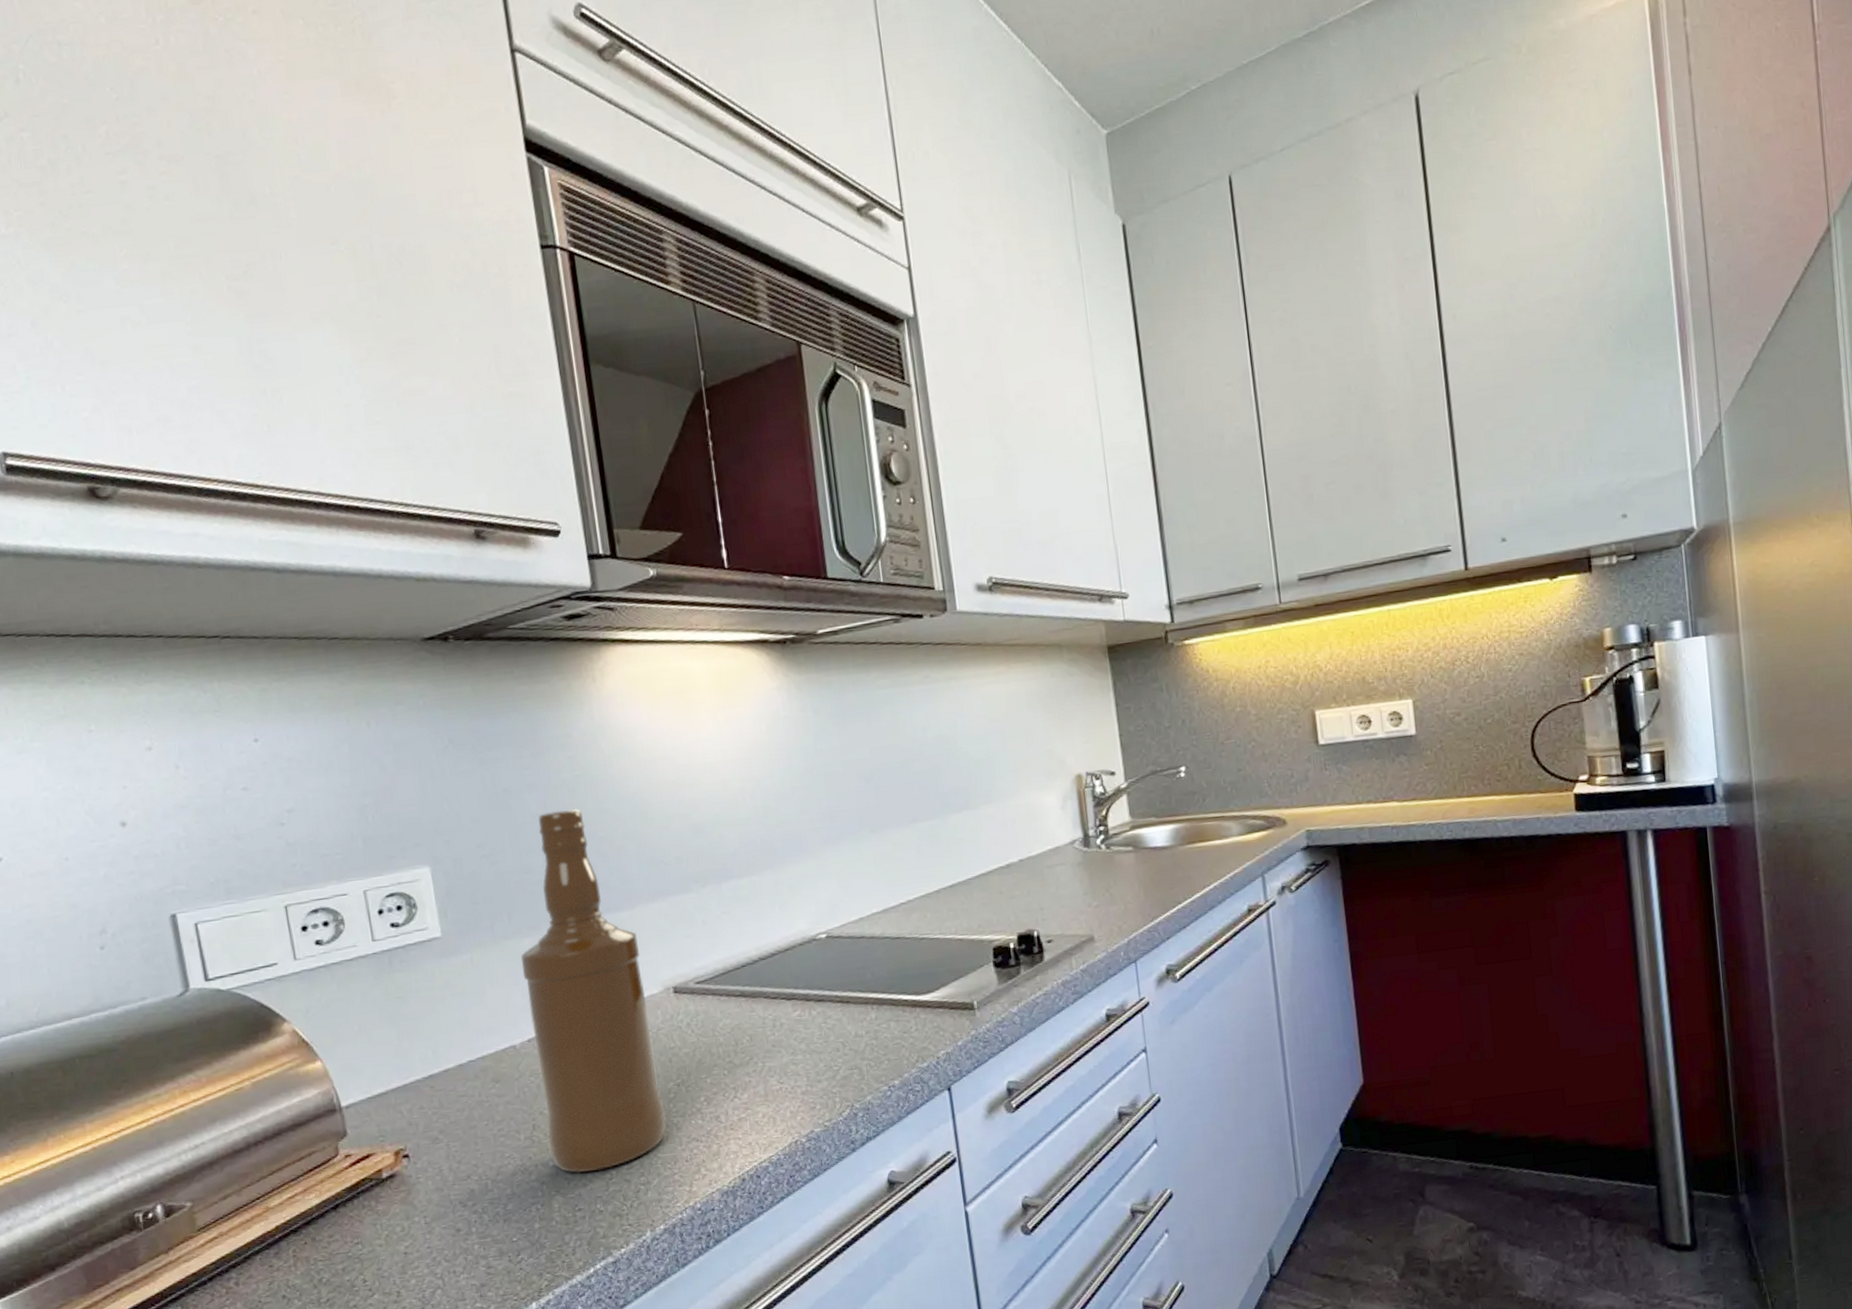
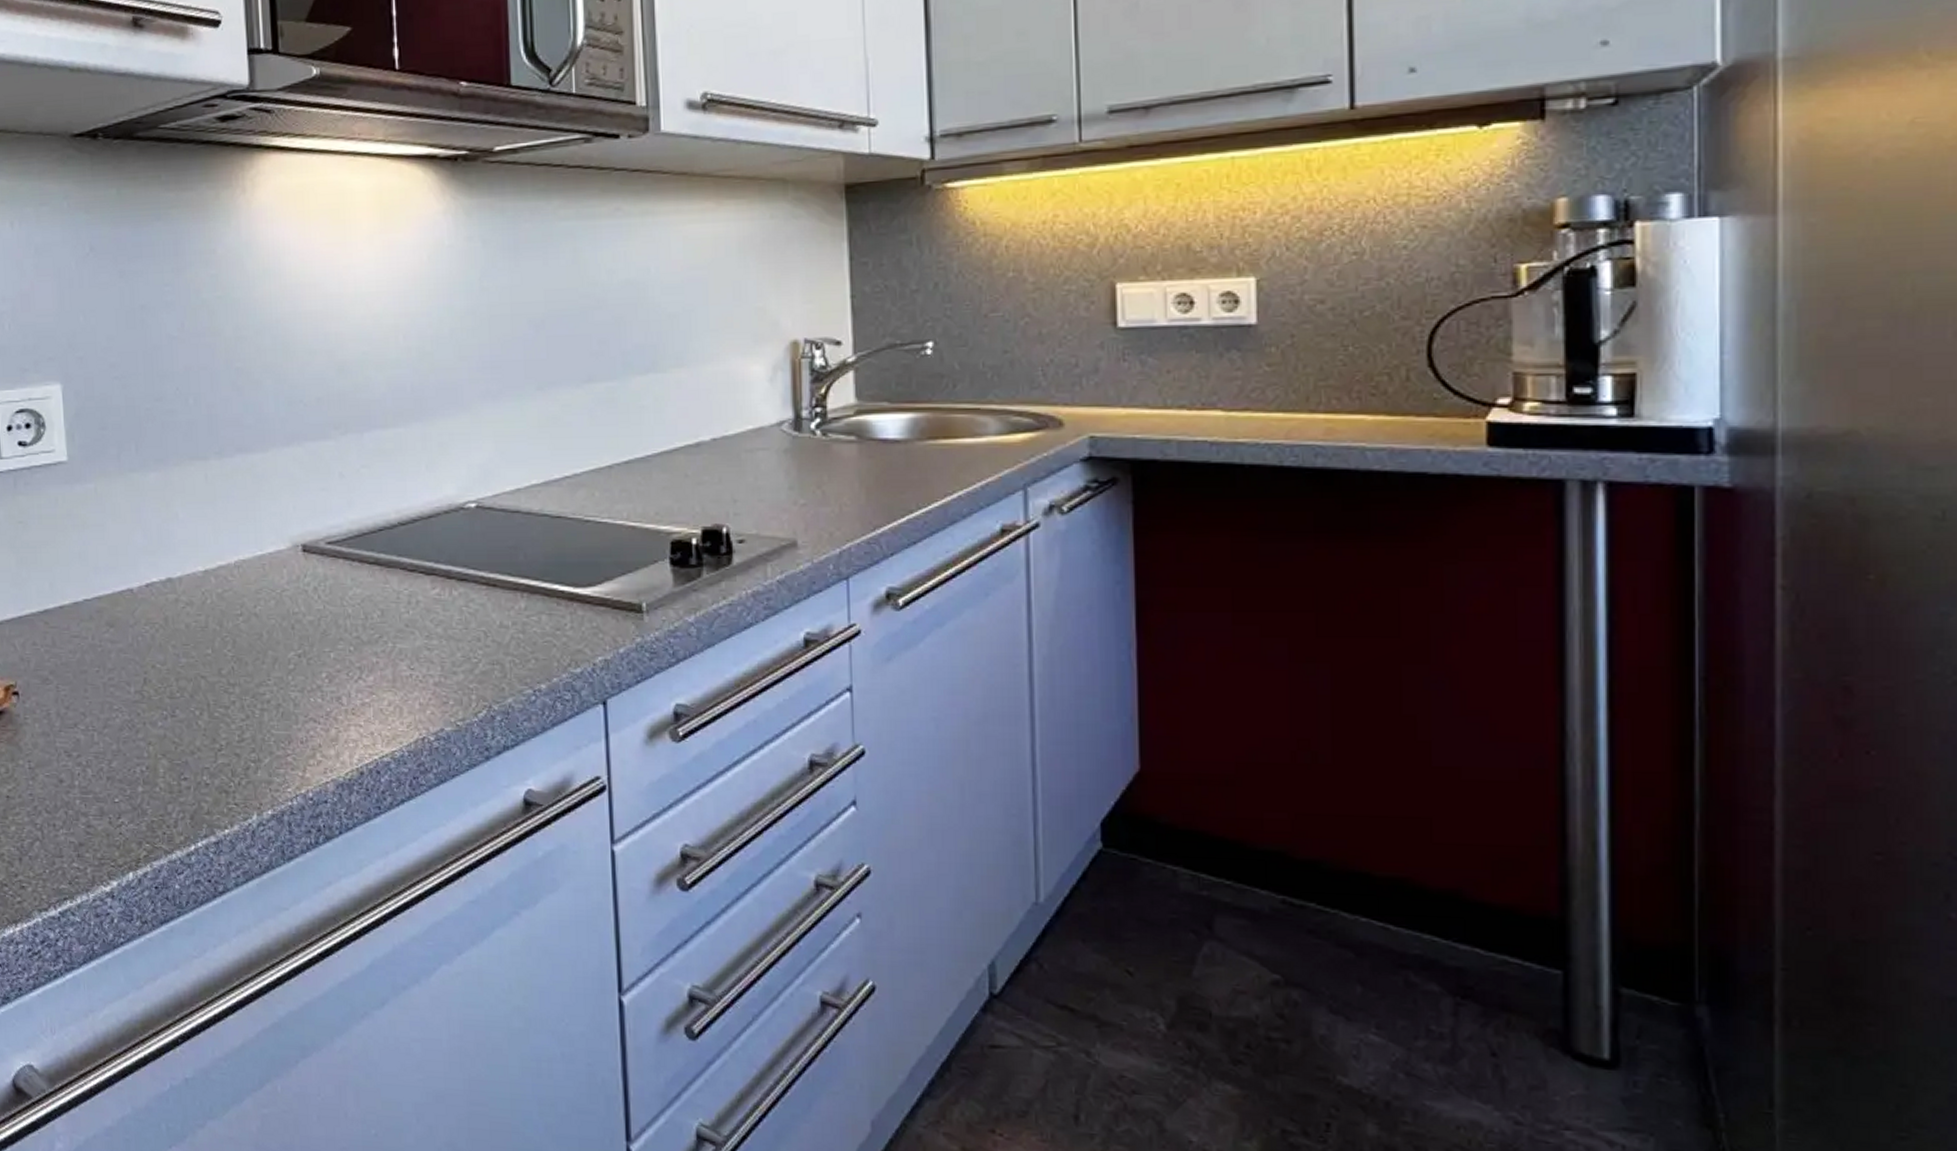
bottle: present [520,808,666,1174] -> none [145,333,283,739]

